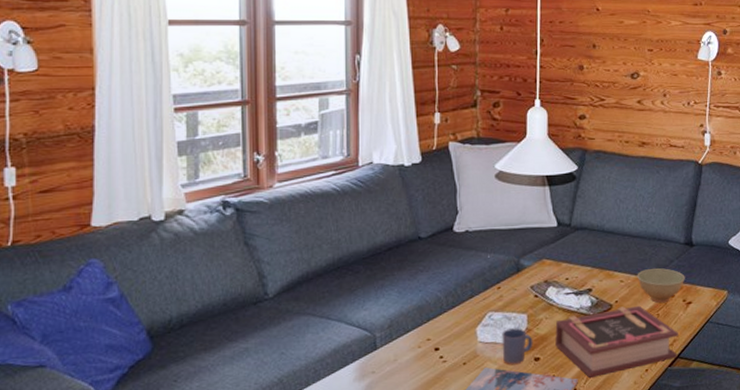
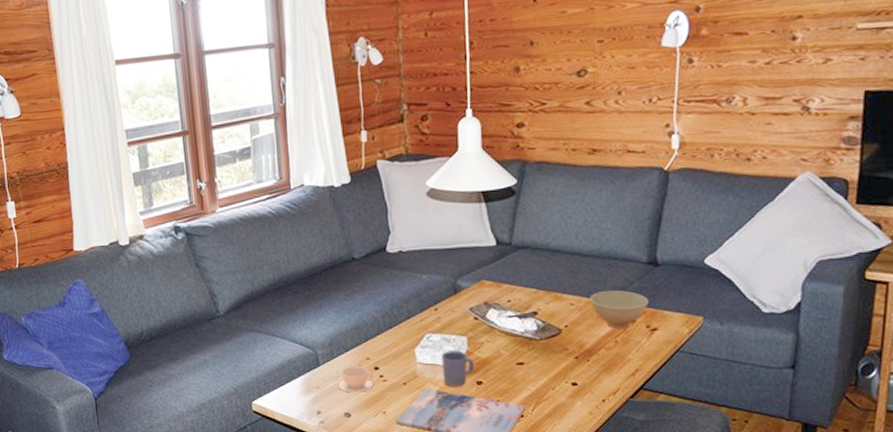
teacup: none [395,347,433,376] -> present [338,365,374,393]
book: present [555,305,678,378] -> none [498,331,641,405]

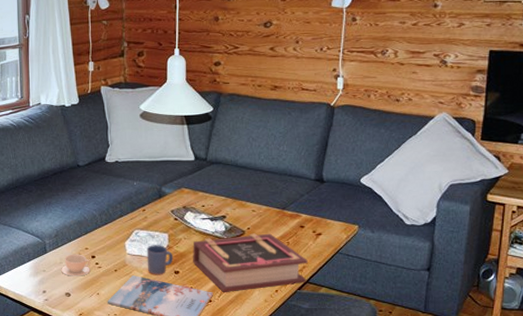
book: none [498,331,641,405] -> present [193,233,308,292]
bowl: present [589,290,649,329] -> none [268,201,315,233]

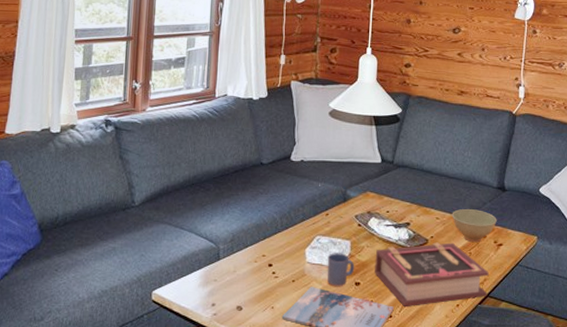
teacup: present [61,254,91,276] -> none [234,261,267,287]
bowl: none [268,201,315,233] -> present [452,209,497,243]

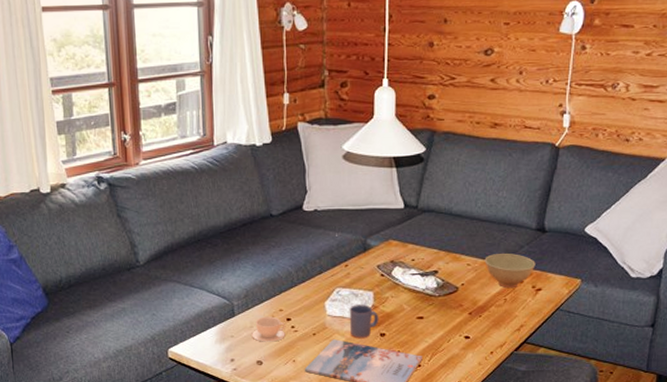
teacup: none [234,261,267,287] -> present [252,316,285,342]
book: present [375,242,489,306] -> none [401,289,526,355]

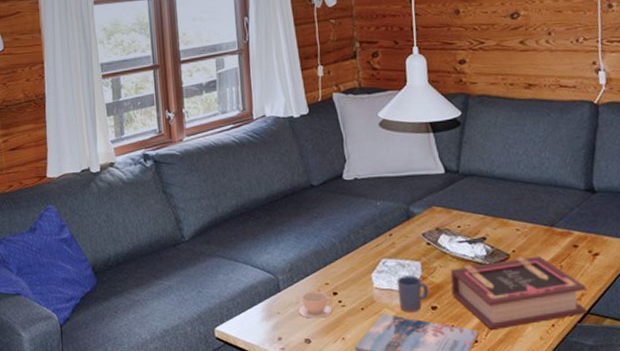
book: none [401,289,526,355] -> present [450,255,588,330]
bowl: present [484,254,536,289] -> none [534,216,589,254]

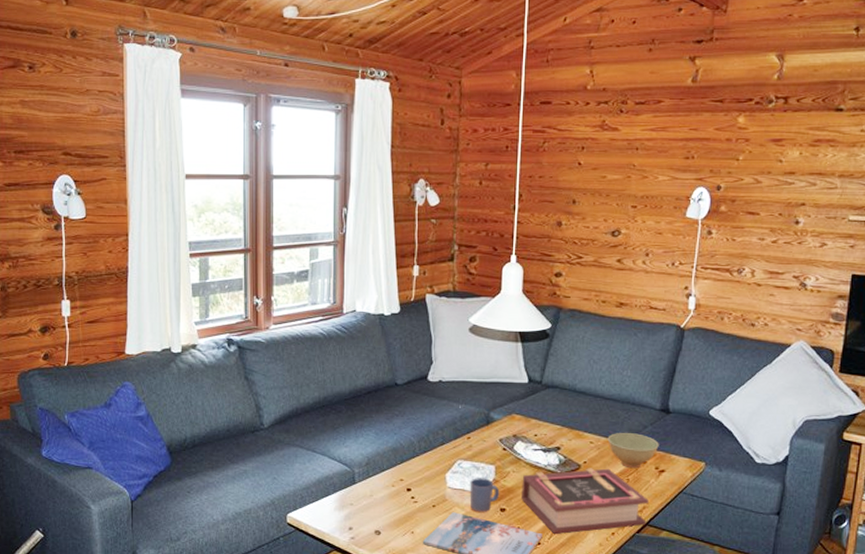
teacup: present [298,290,333,319] -> none [371,485,405,512]
bowl: none [534,216,589,254] -> present [607,433,659,469]

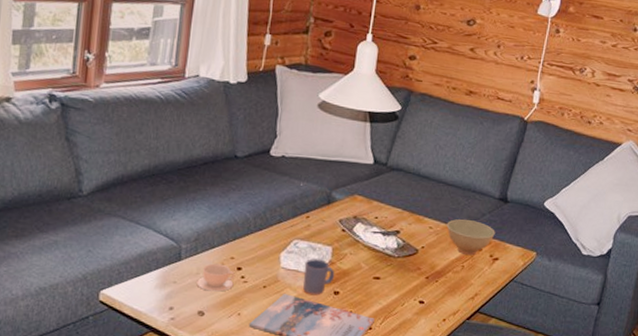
teacup: none [371,485,405,512] -> present [196,263,235,292]
book: present [521,468,649,534] -> none [356,253,481,319]

